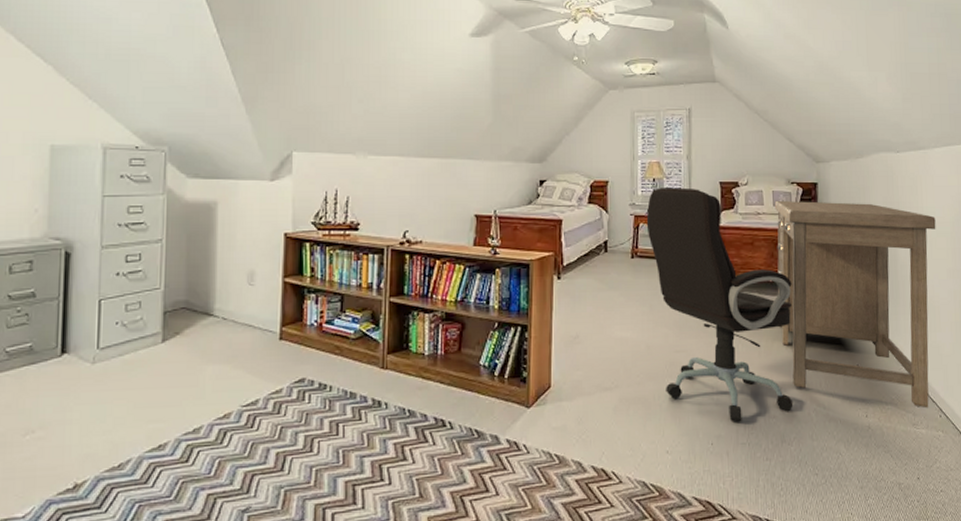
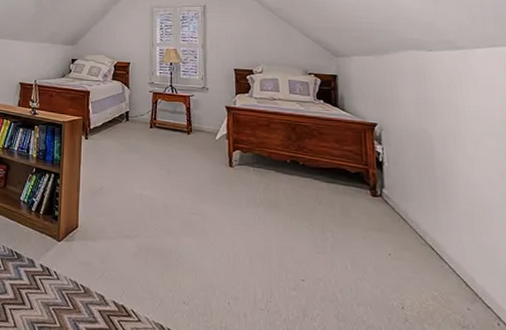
office chair: present [646,187,794,422] -> none [164,70,316,288]
desk: present [774,200,936,409] -> none [290,88,483,313]

